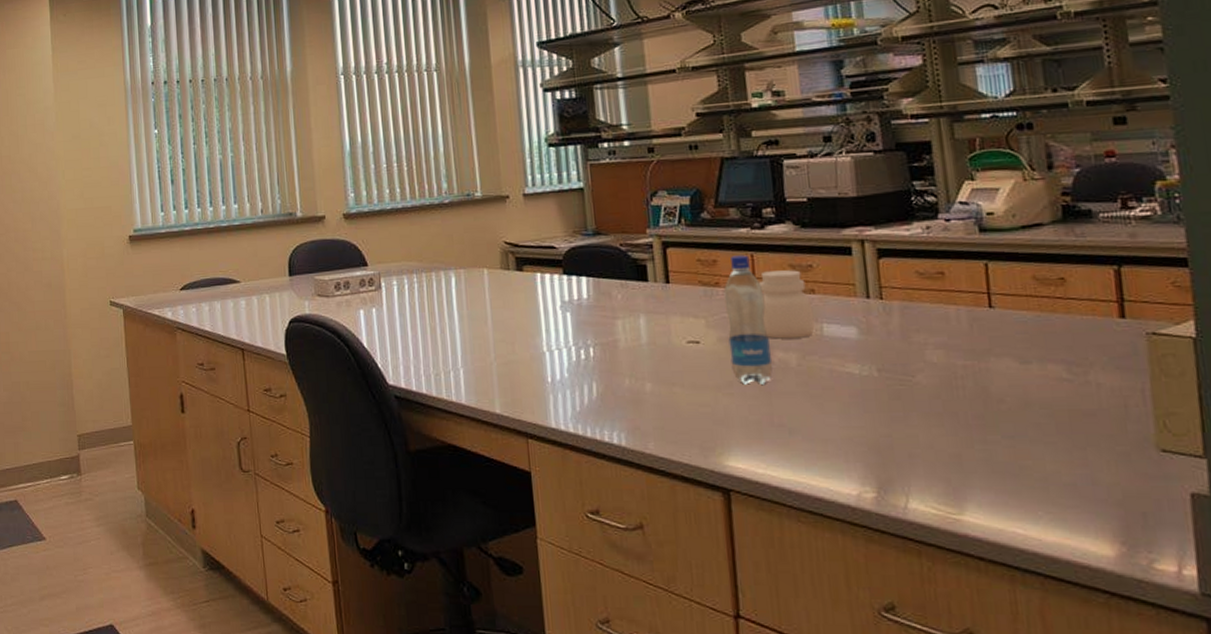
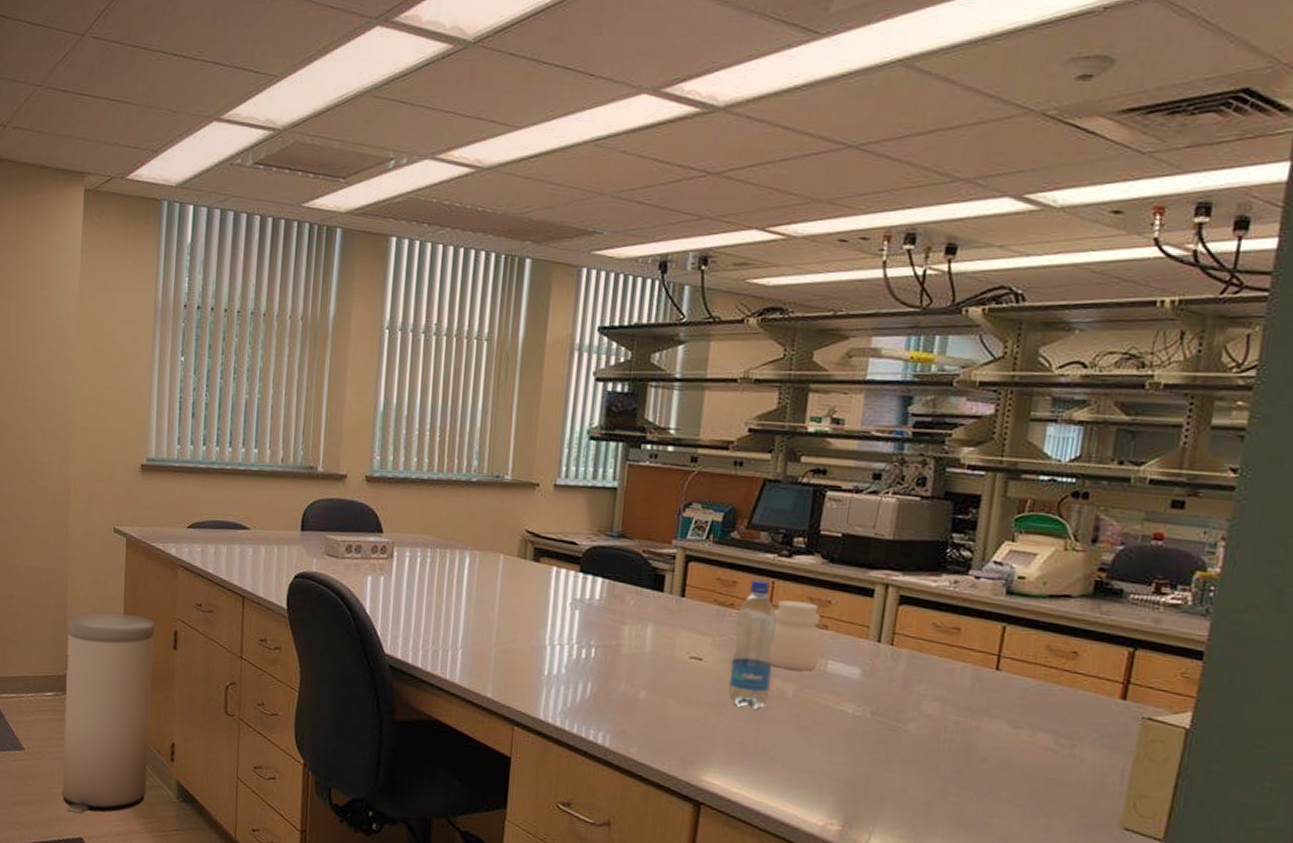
pedal bin: none [75,385,172,599] -> present [61,613,155,814]

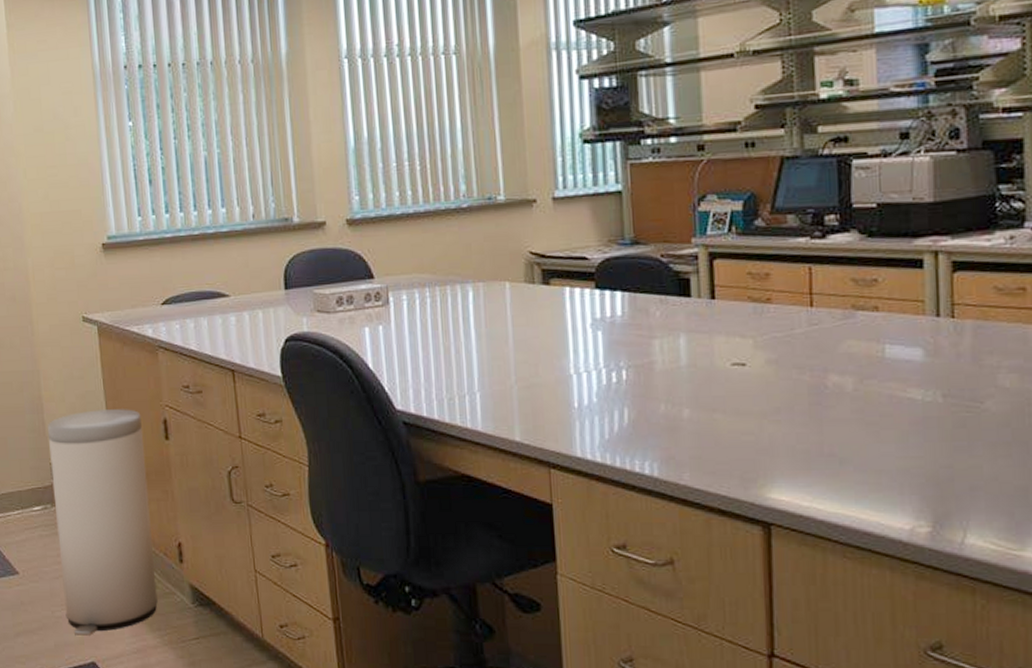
bottle: present [728,579,777,709] -> none [775,267,826,411]
jar: present [769,600,822,671] -> none [817,284,876,361]

